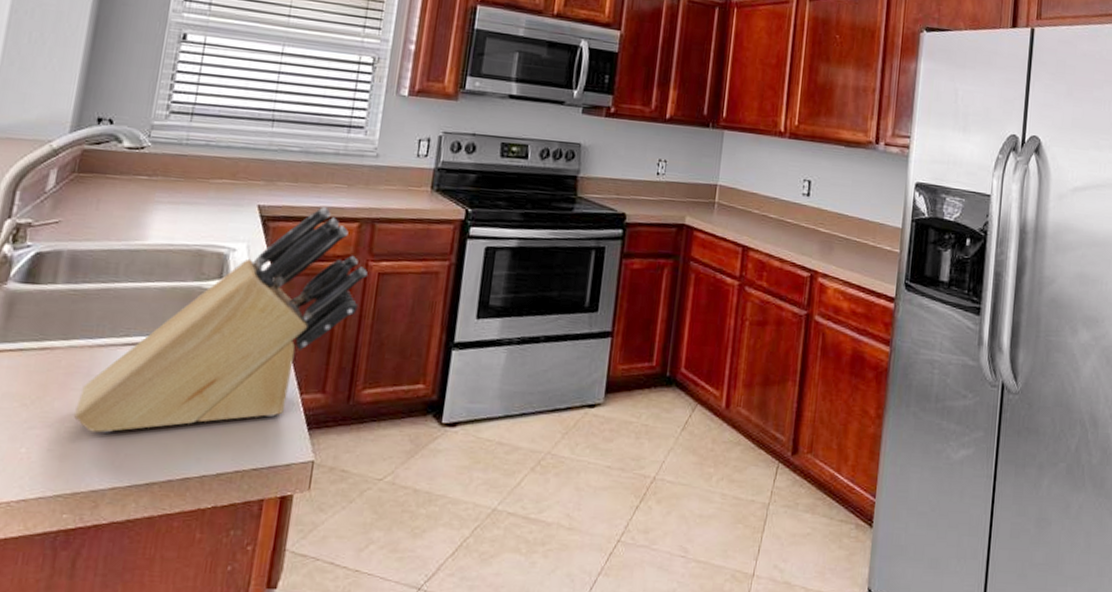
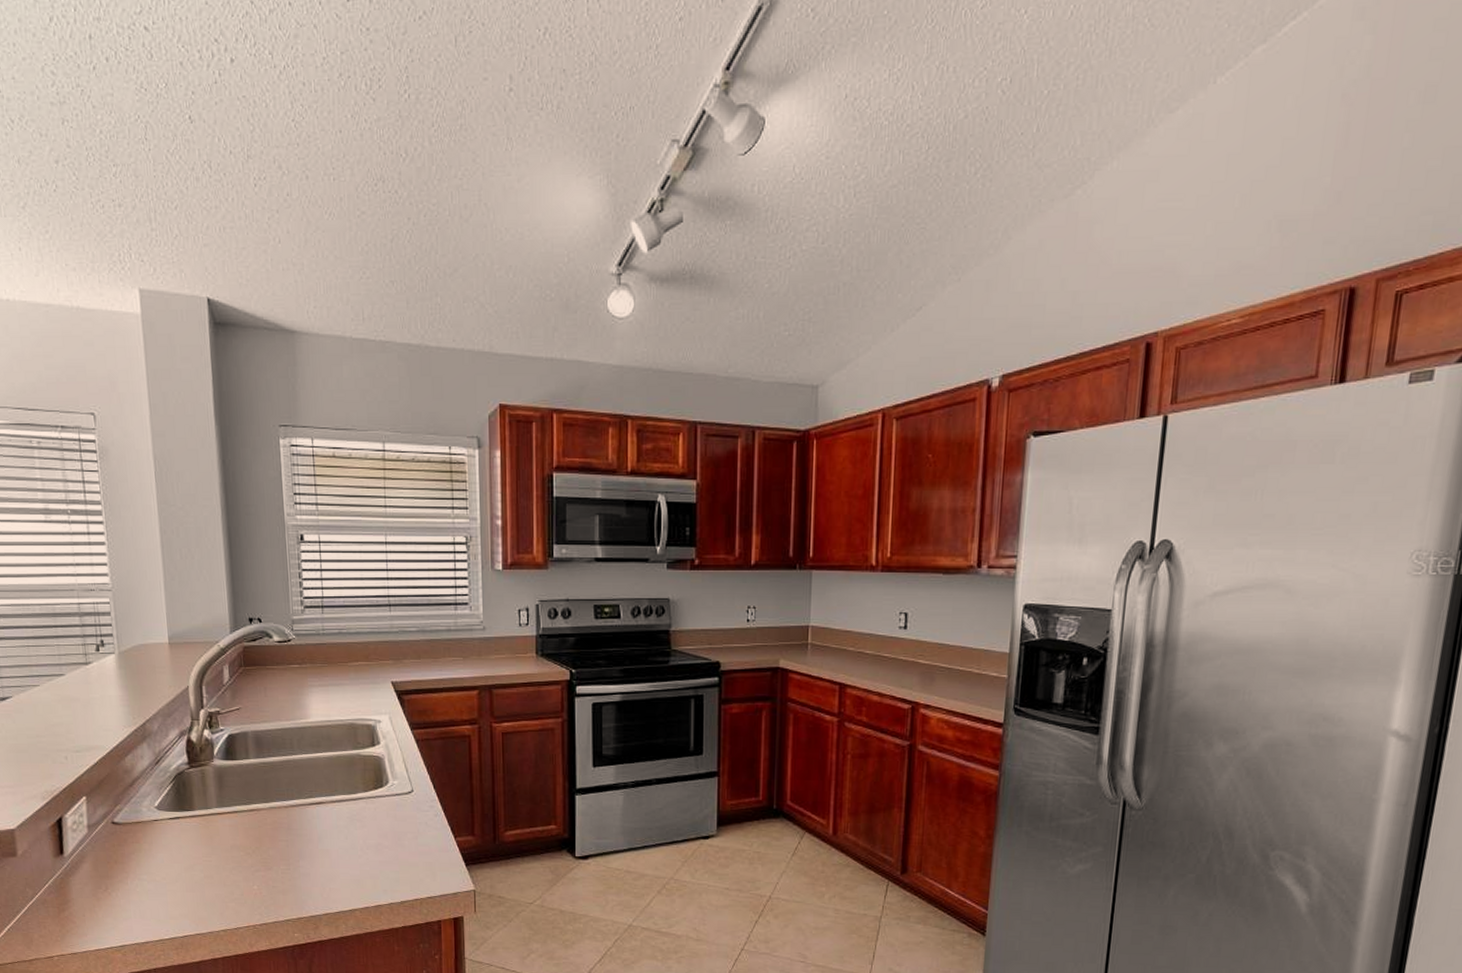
knife block: present [74,207,368,433] -> none [285,679,493,873]

